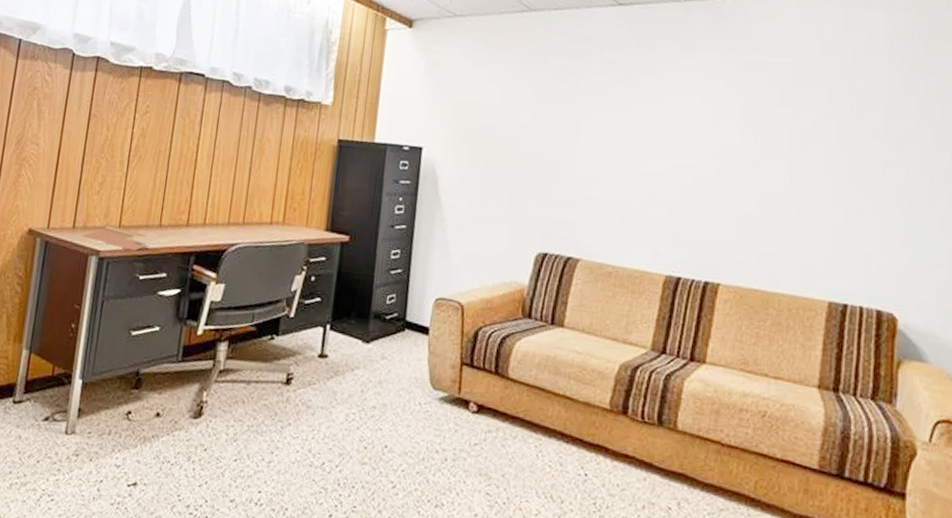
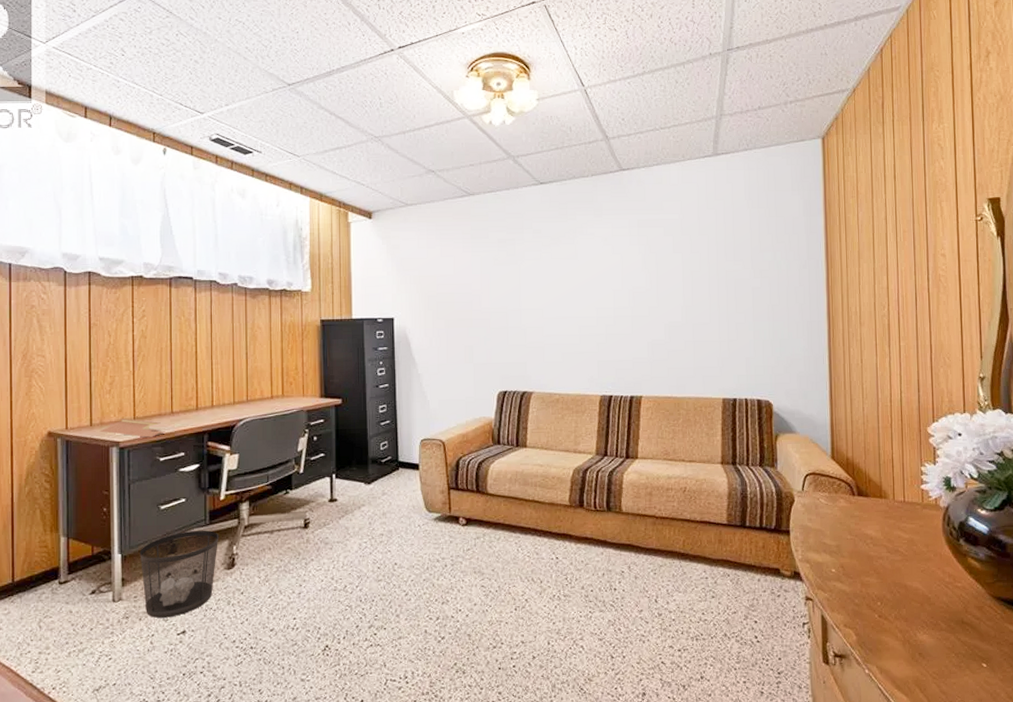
waste bin: none [98,365,190,464] -> present [139,530,219,618]

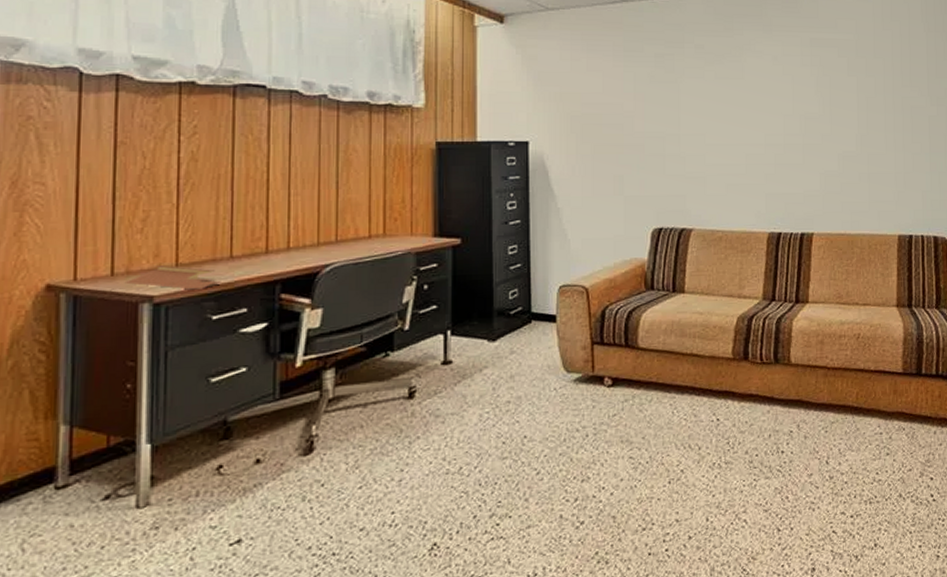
waste bin: present [139,530,219,618] -> none [178,407,293,526]

